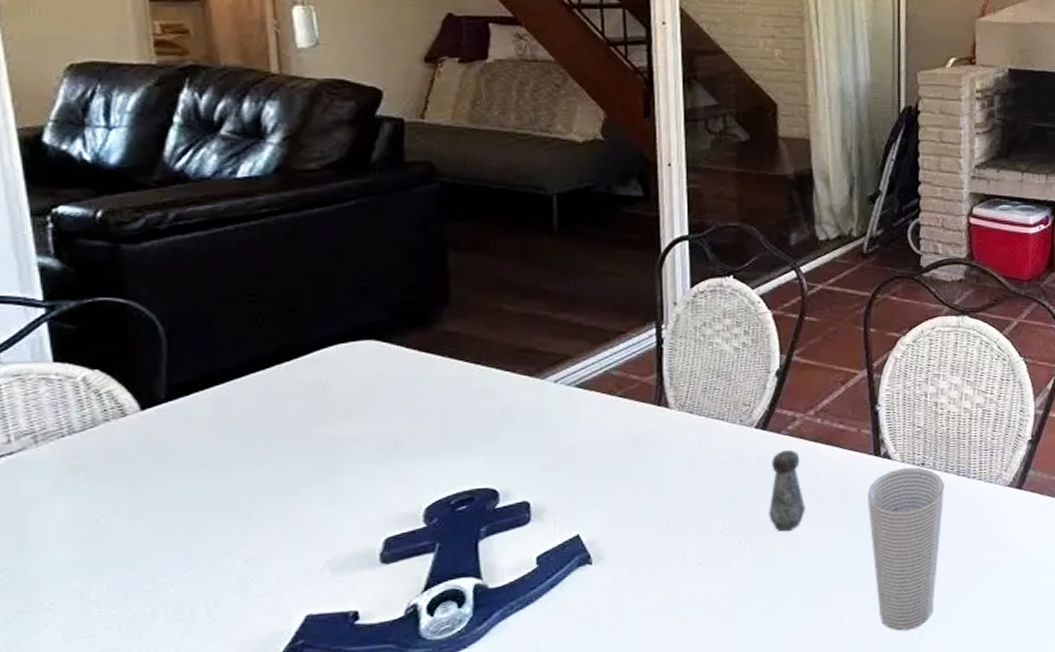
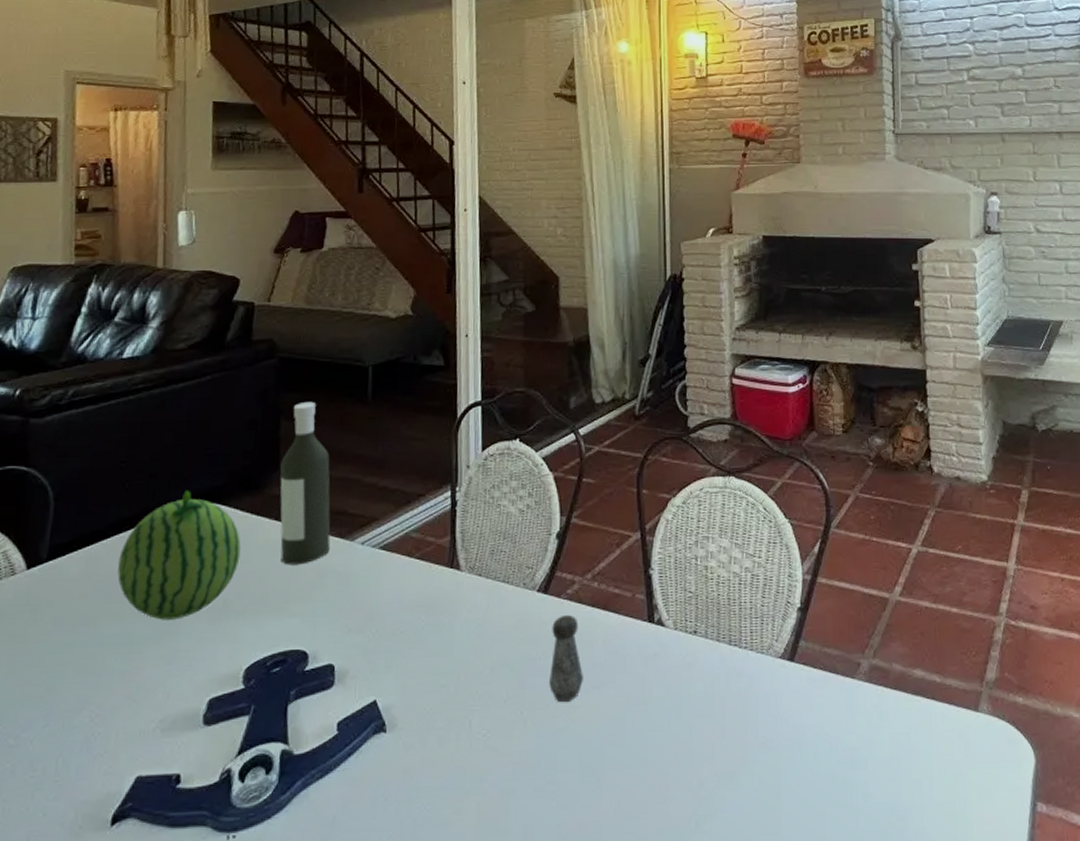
fruit: none [259,325,410,461] -> present [117,489,241,620]
bottle: none [452,232,517,404] -> present [280,401,331,565]
cup: present [867,467,945,631] -> none [642,636,717,819]

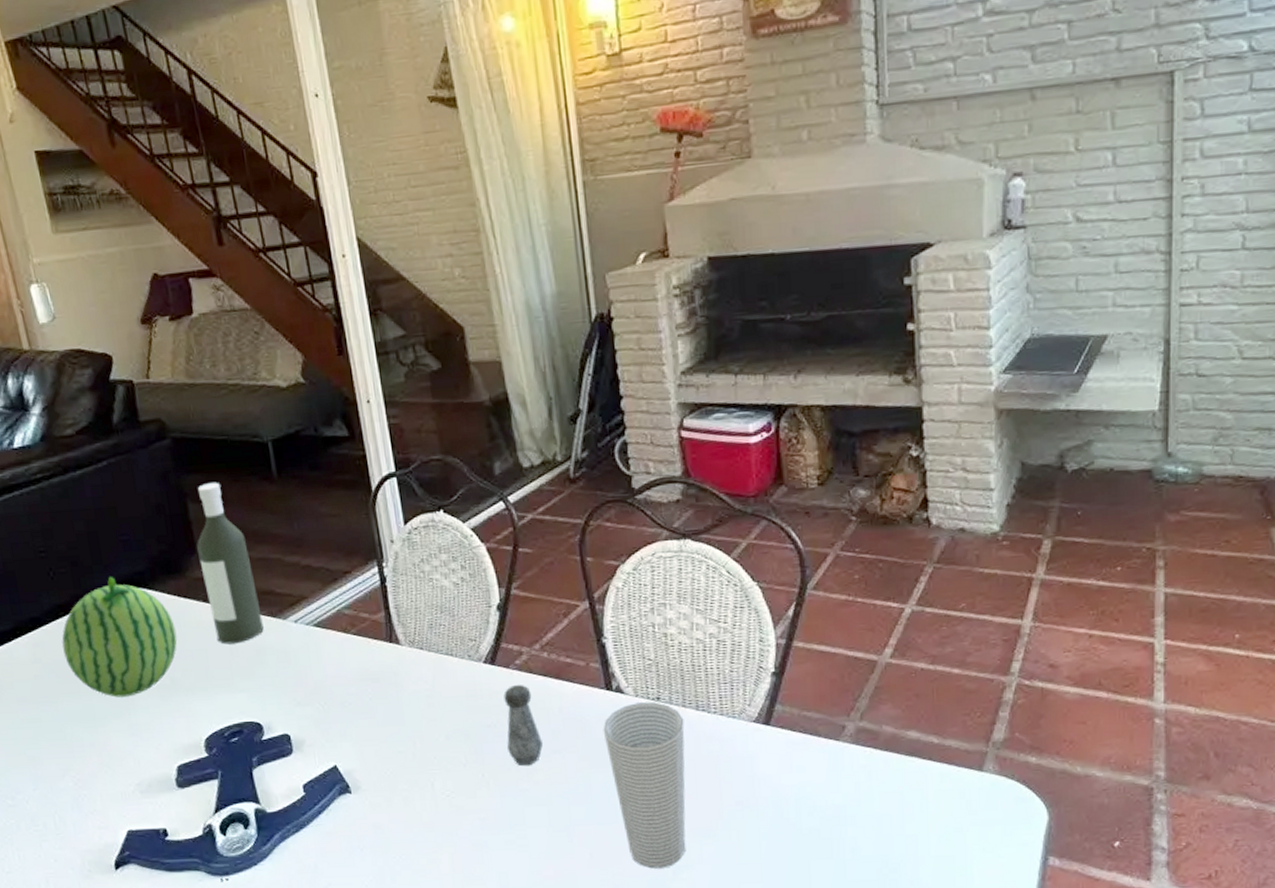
cup: none [642,636,717,819] -> present [603,702,686,869]

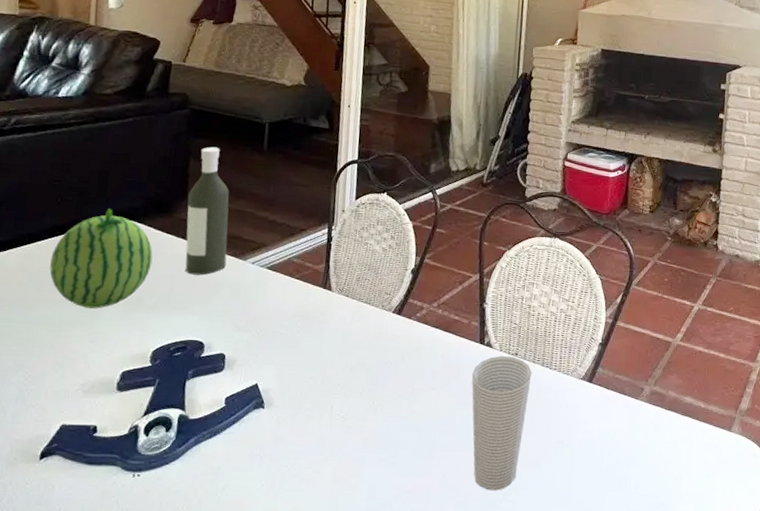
salt shaker: present [503,684,543,767] -> none [397,332,425,398]

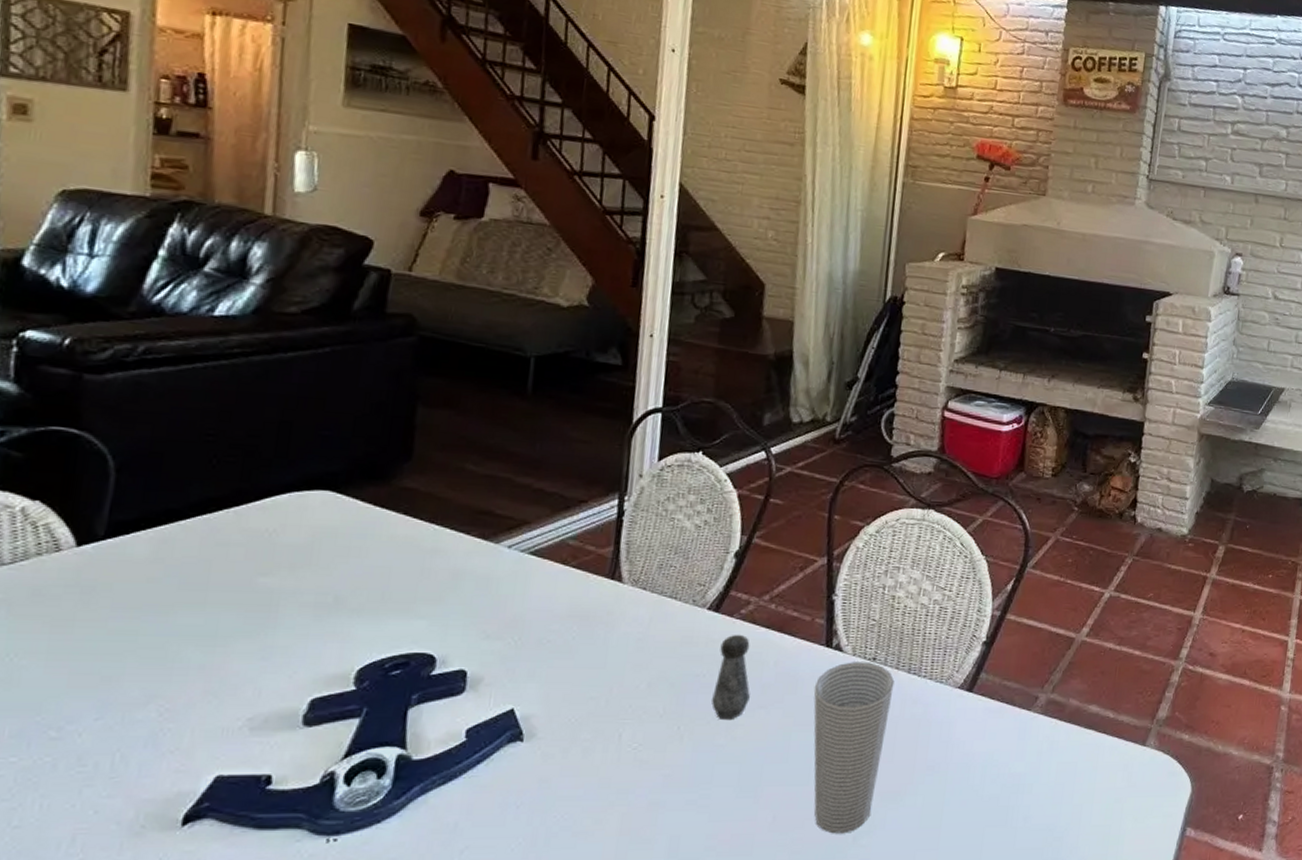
fruit: present [50,208,153,309] -> none [199,472,360,613]
bottle: present [185,146,229,275] -> none [408,388,476,564]
salt shaker: none [397,332,425,398] -> present [711,634,750,721]

